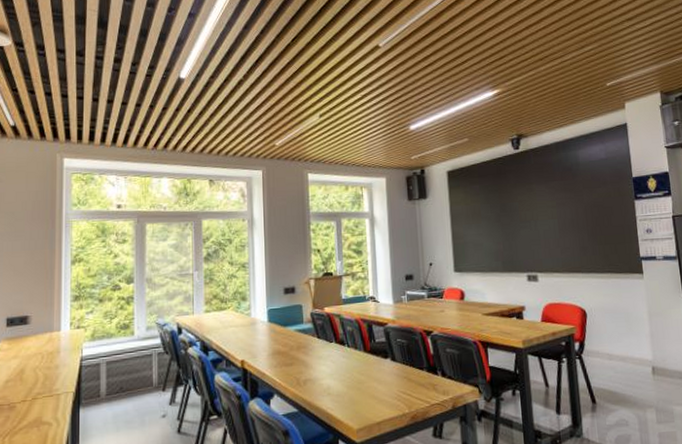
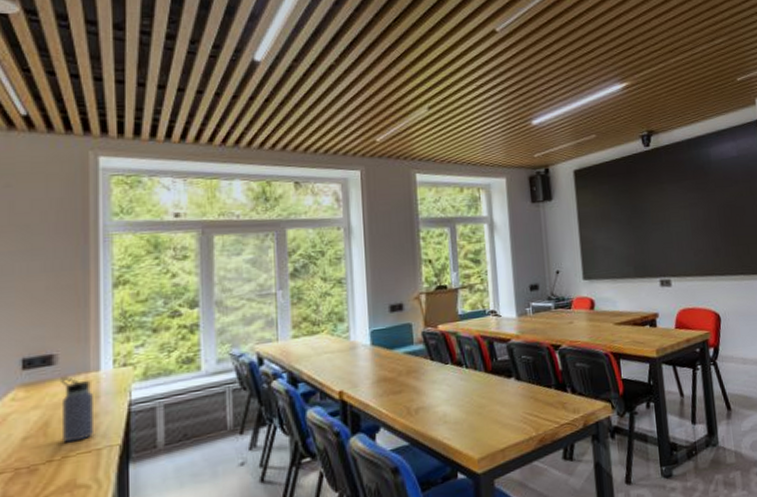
water bottle: none [32,334,55,387] -> present [59,377,93,443]

